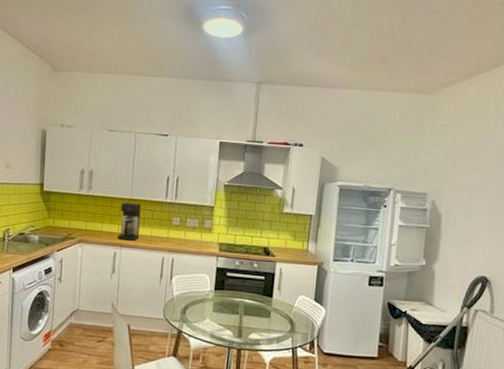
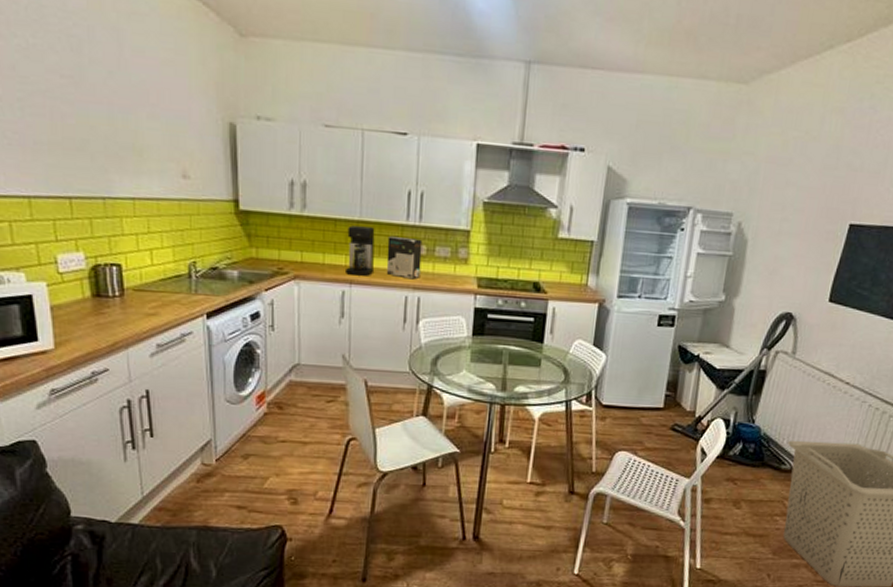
cereal box: none [148,210,177,244] -> present [386,235,423,280]

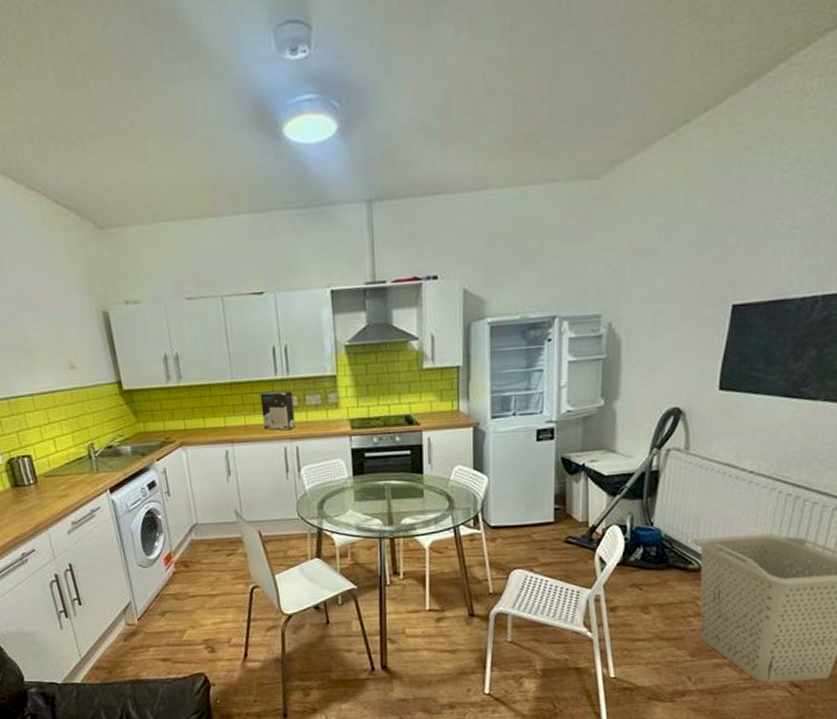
coffee maker: present [346,225,375,276] -> none [222,387,253,435]

